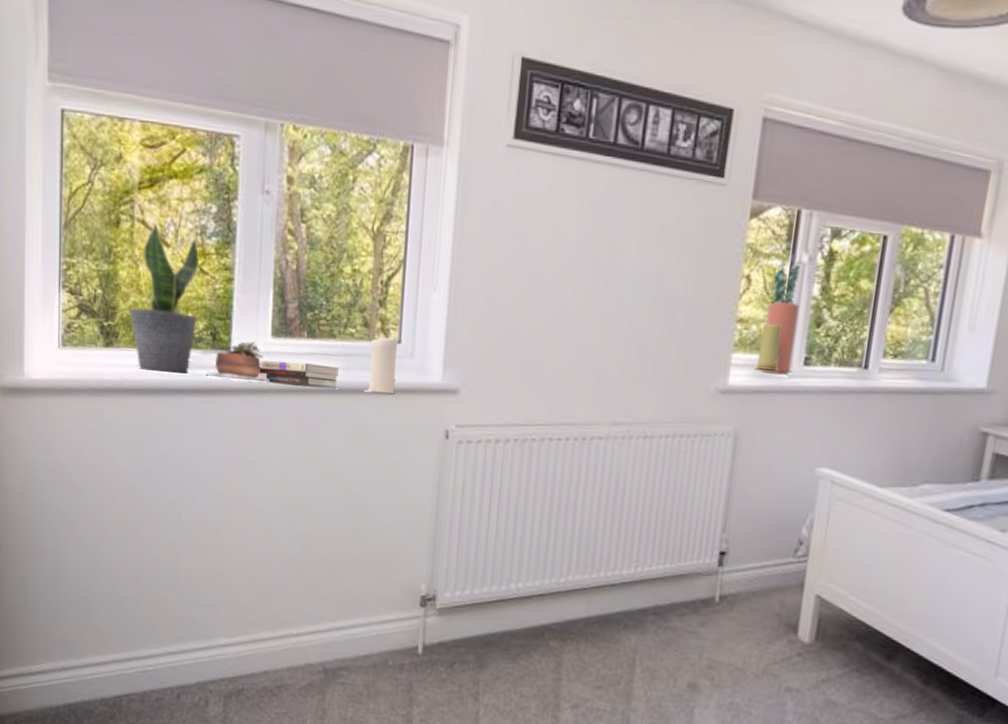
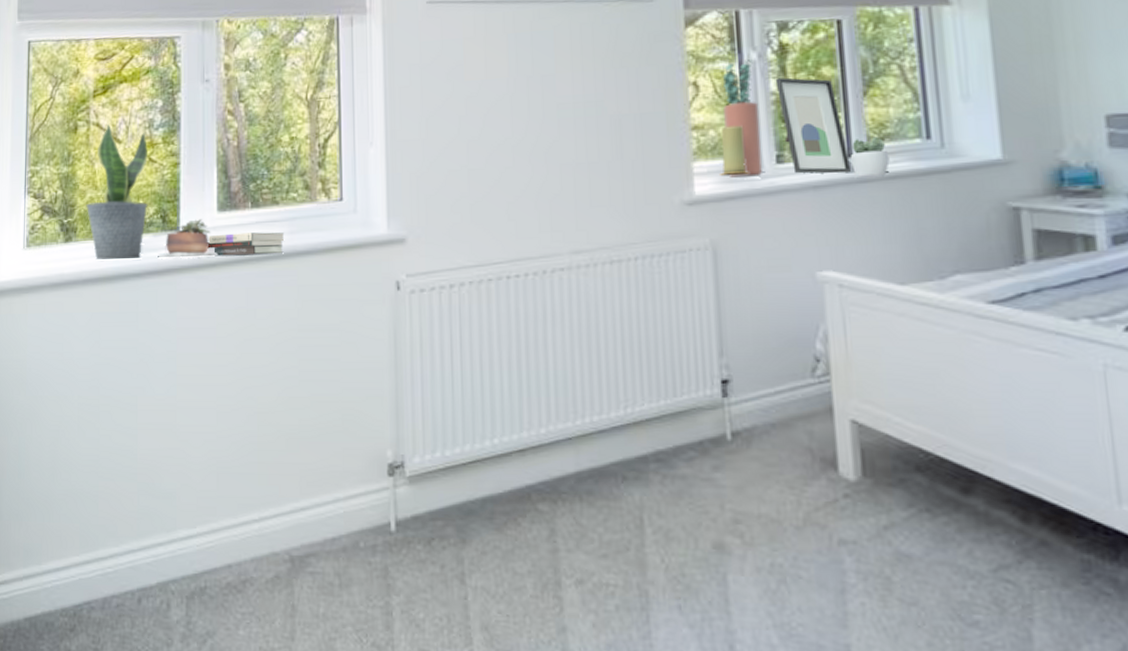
candle: present [364,334,399,396] -> none [310,194,341,254]
picture frame: none [815,284,867,383] -> present [775,77,852,175]
succulent plant: none [864,352,898,391] -> present [850,136,890,179]

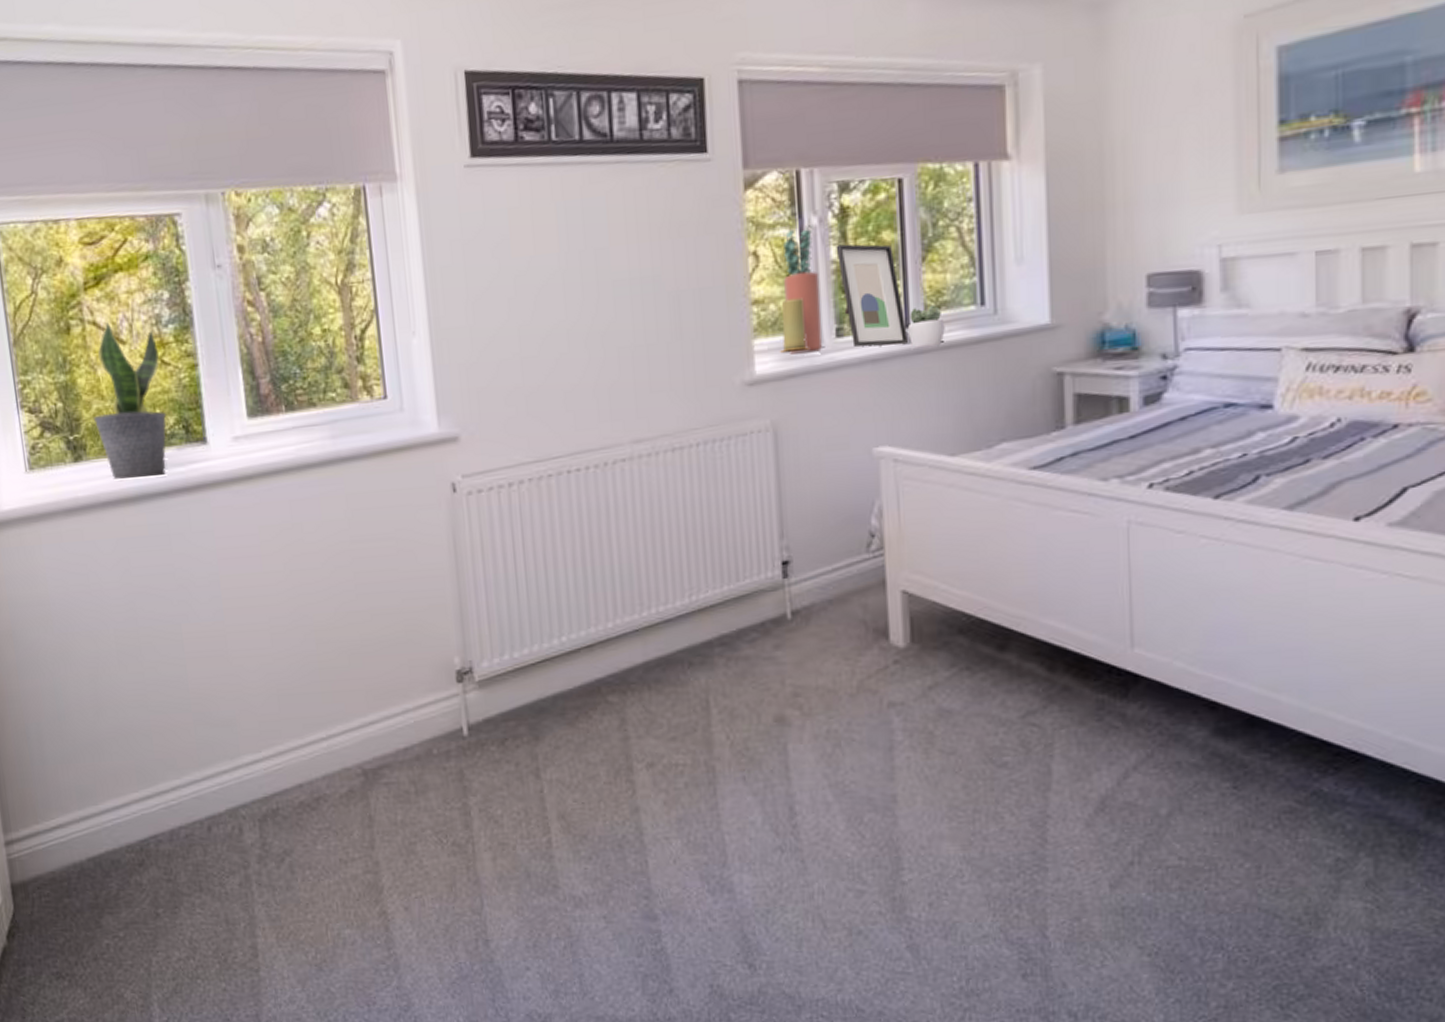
succulent plant: present [158,219,218,259] -> none [185,427,254,474]
books: present [207,232,285,257] -> none [240,437,327,468]

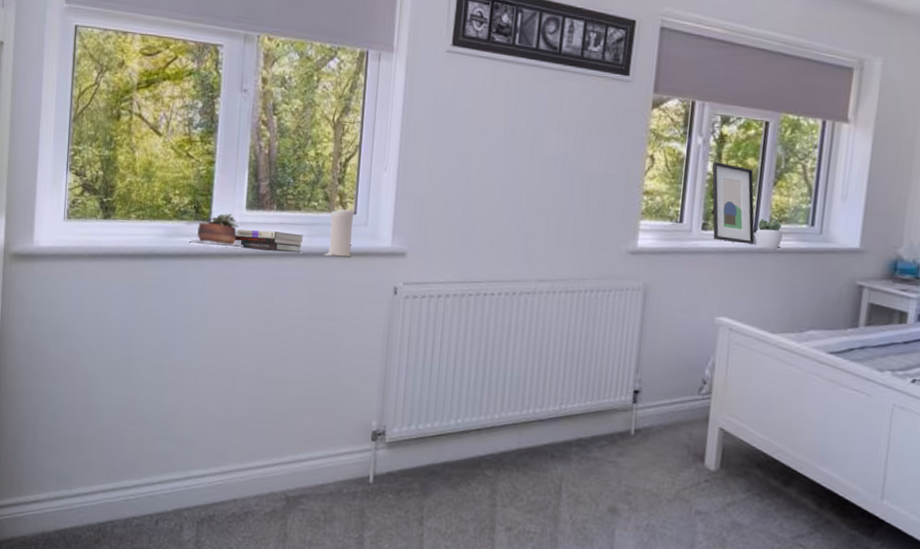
potted plant: present [93,321,167,480] -> none [125,116,187,242]
succulent plant: none [185,427,254,474] -> present [189,214,244,248]
books: none [240,437,327,468] -> present [235,229,304,253]
candle: none [353,392,390,460] -> present [324,207,354,258]
candle: present [779,298,809,354] -> none [658,195,682,236]
vase: present [783,219,822,356] -> none [665,138,698,239]

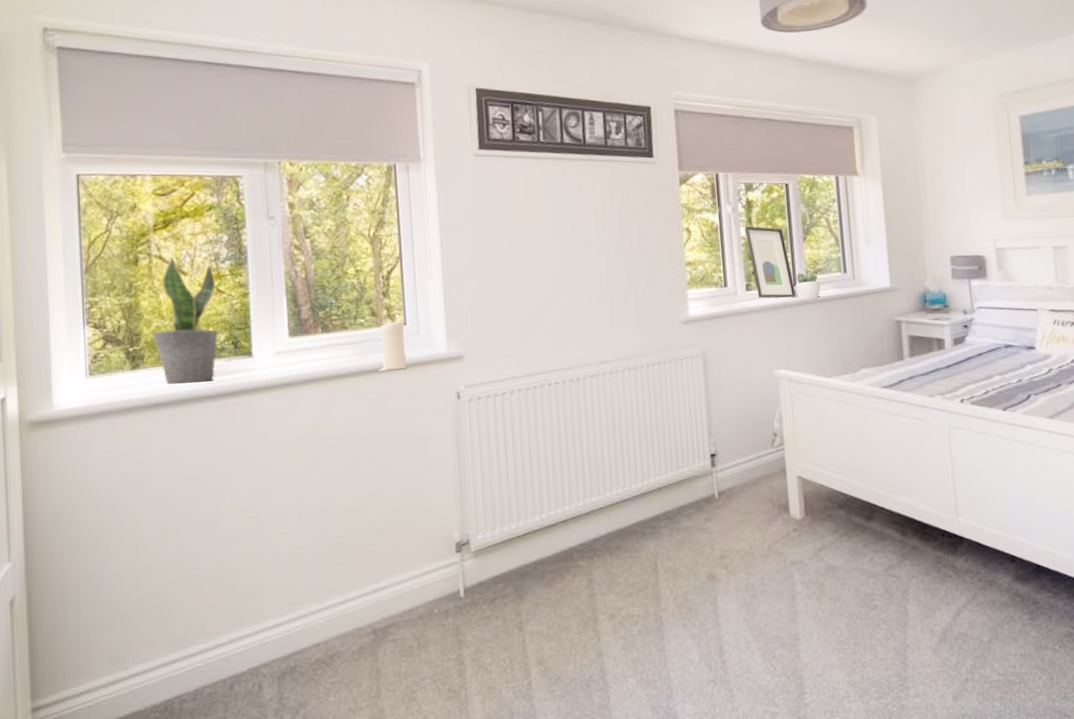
potted plant: none [125,116,187,242] -> present [152,256,219,385]
succulent plant: present [189,214,244,248] -> none [231,344,292,381]
books: present [235,229,304,253] -> none [280,353,355,377]

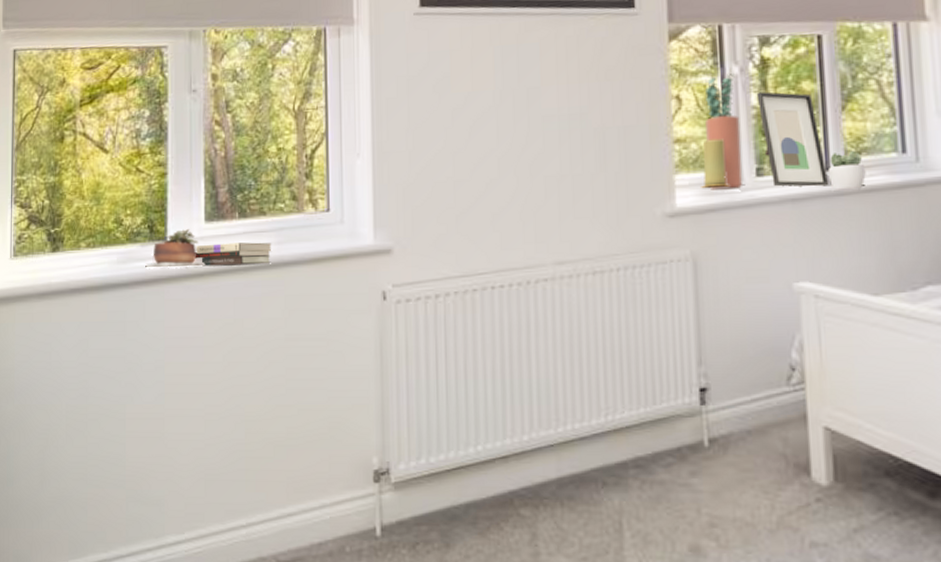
potted plant: present [152,256,219,385] -> none [73,133,136,270]
succulent plant: none [231,344,292,381] -> present [145,229,206,269]
books: none [280,353,355,377] -> present [195,242,272,267]
candle: present [378,320,407,372] -> none [297,205,328,265]
candle: none [706,262,727,301] -> present [699,138,729,189]
vase: none [708,207,736,303] -> present [705,68,743,192]

